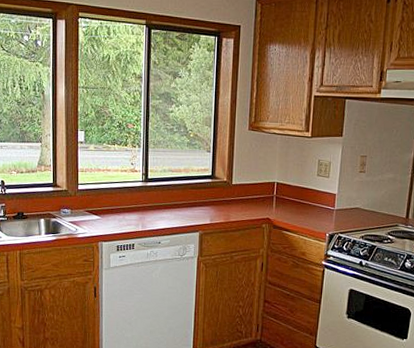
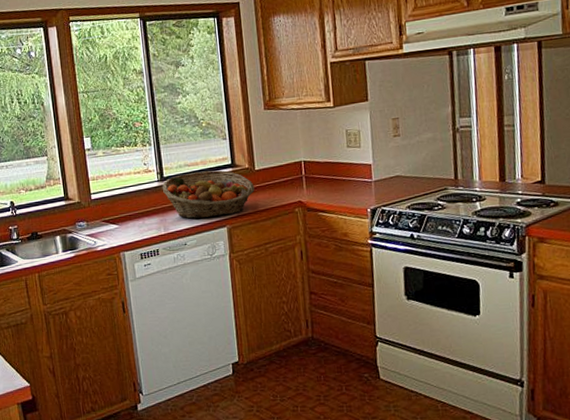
fruit basket: none [145,178,229,222] -> present [162,170,255,219]

